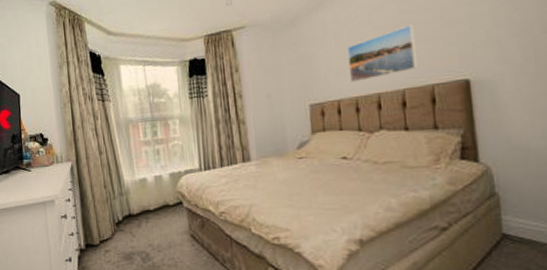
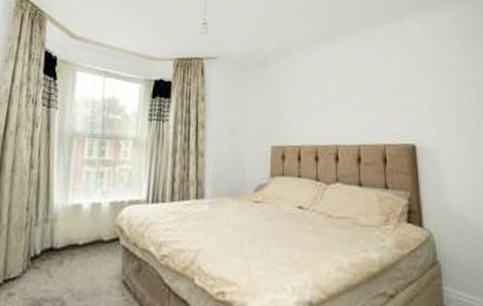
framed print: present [348,24,417,82] -> none [312,85,371,131]

